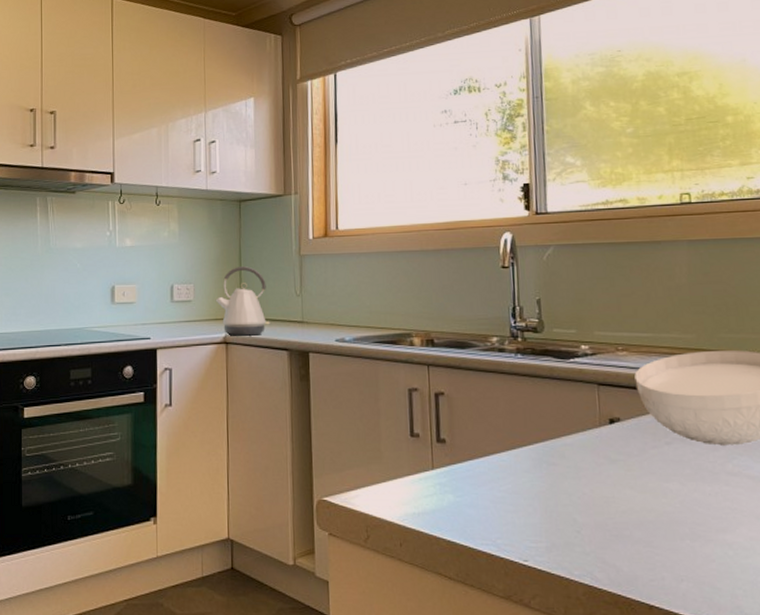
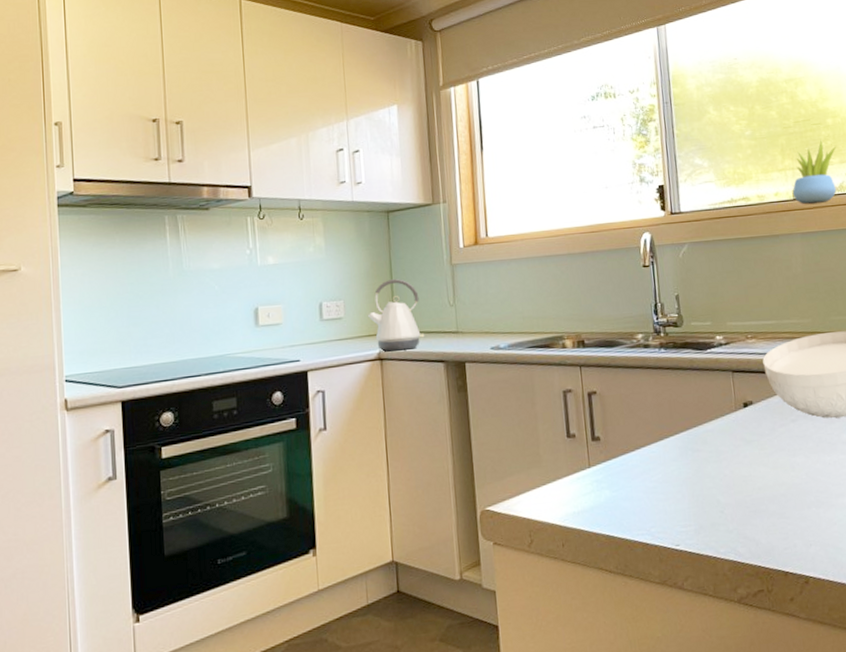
succulent plant: none [679,139,737,210] -> present [792,140,836,205]

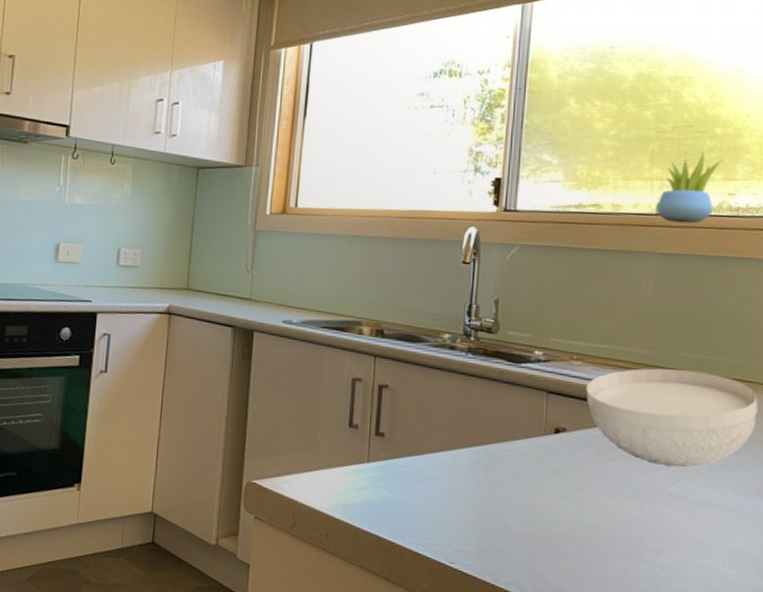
kettle: present [367,279,425,352] -> none [162,236,217,309]

